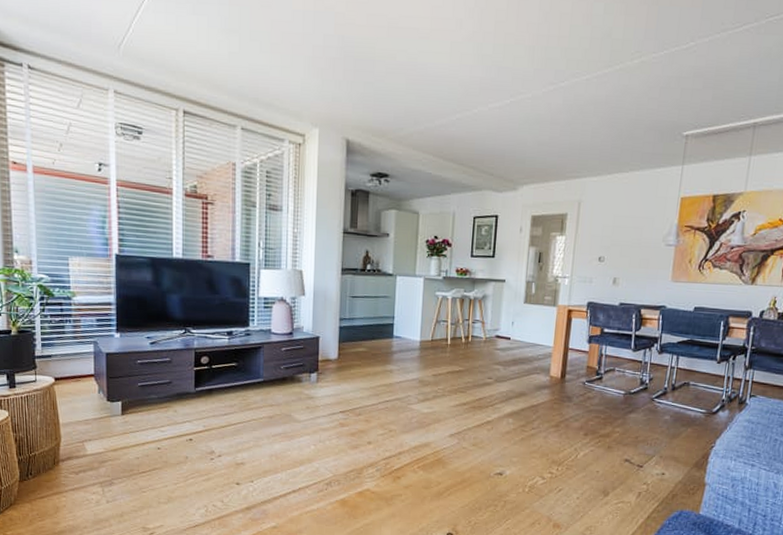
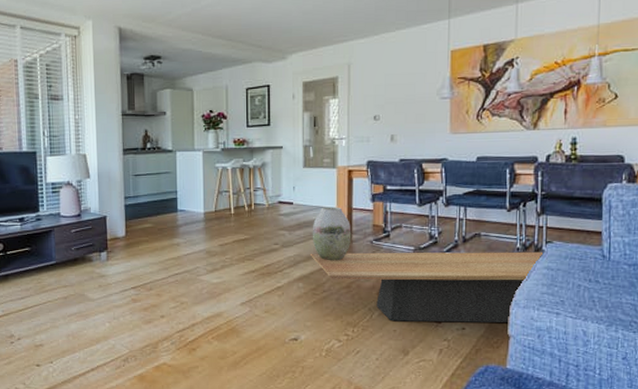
coffee table: none [522,390,746,472] -> present [309,251,542,323]
vase: none [526,344,566,400] -> present [312,207,352,261]

